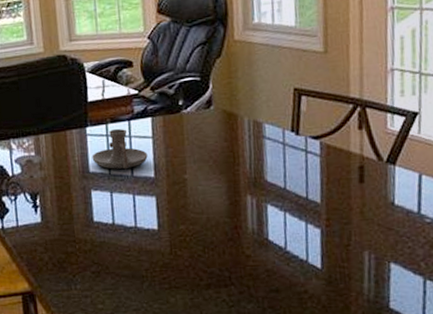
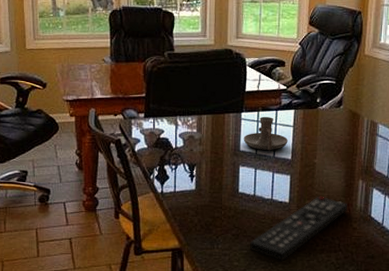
remote control: none [115,219,236,301] -> present [250,196,348,261]

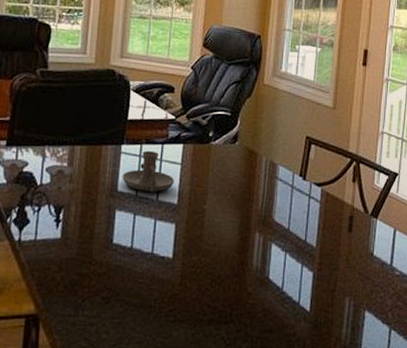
remote control: present [250,196,348,261] -> none [123,251,243,334]

